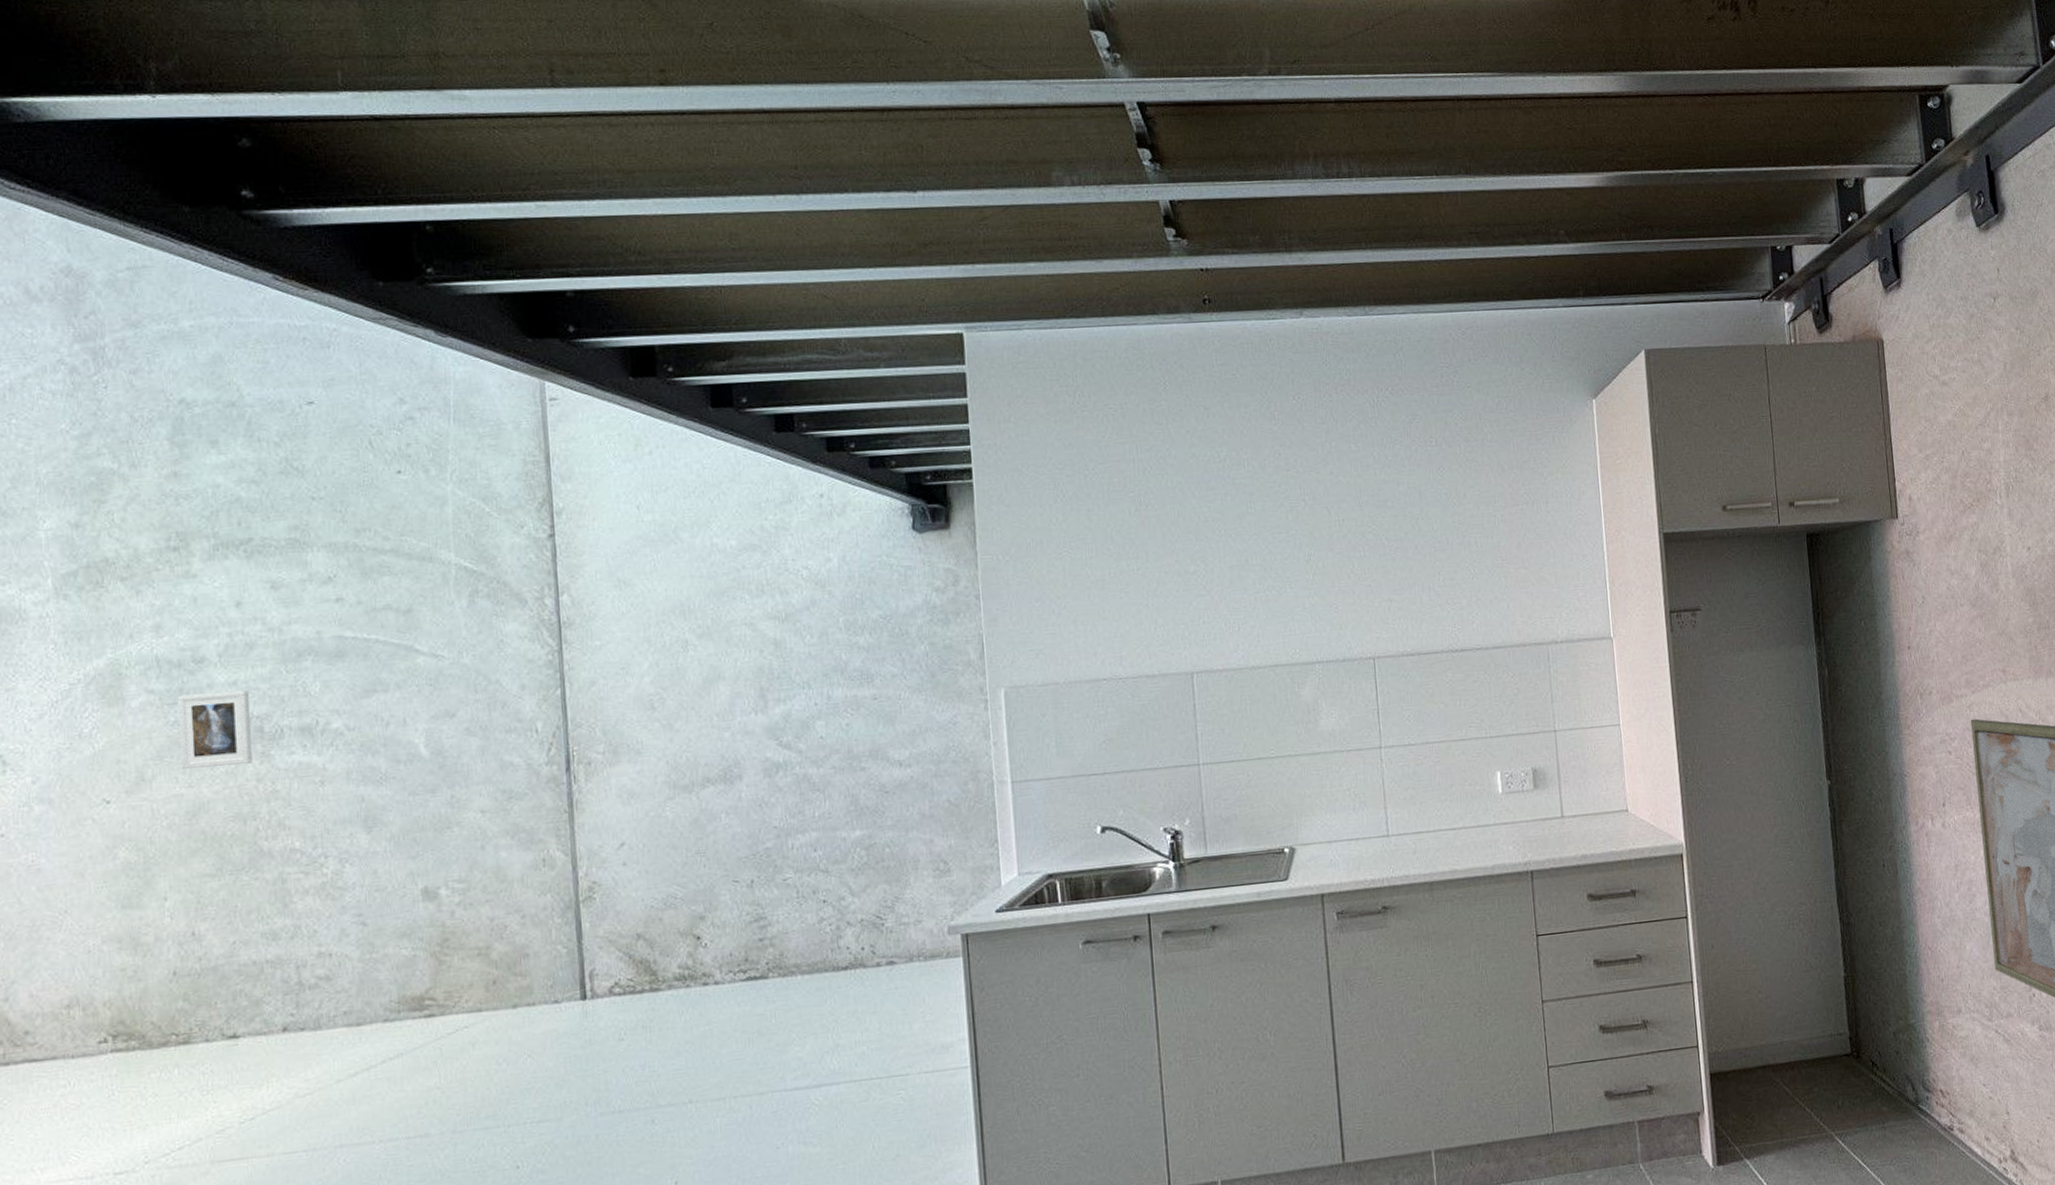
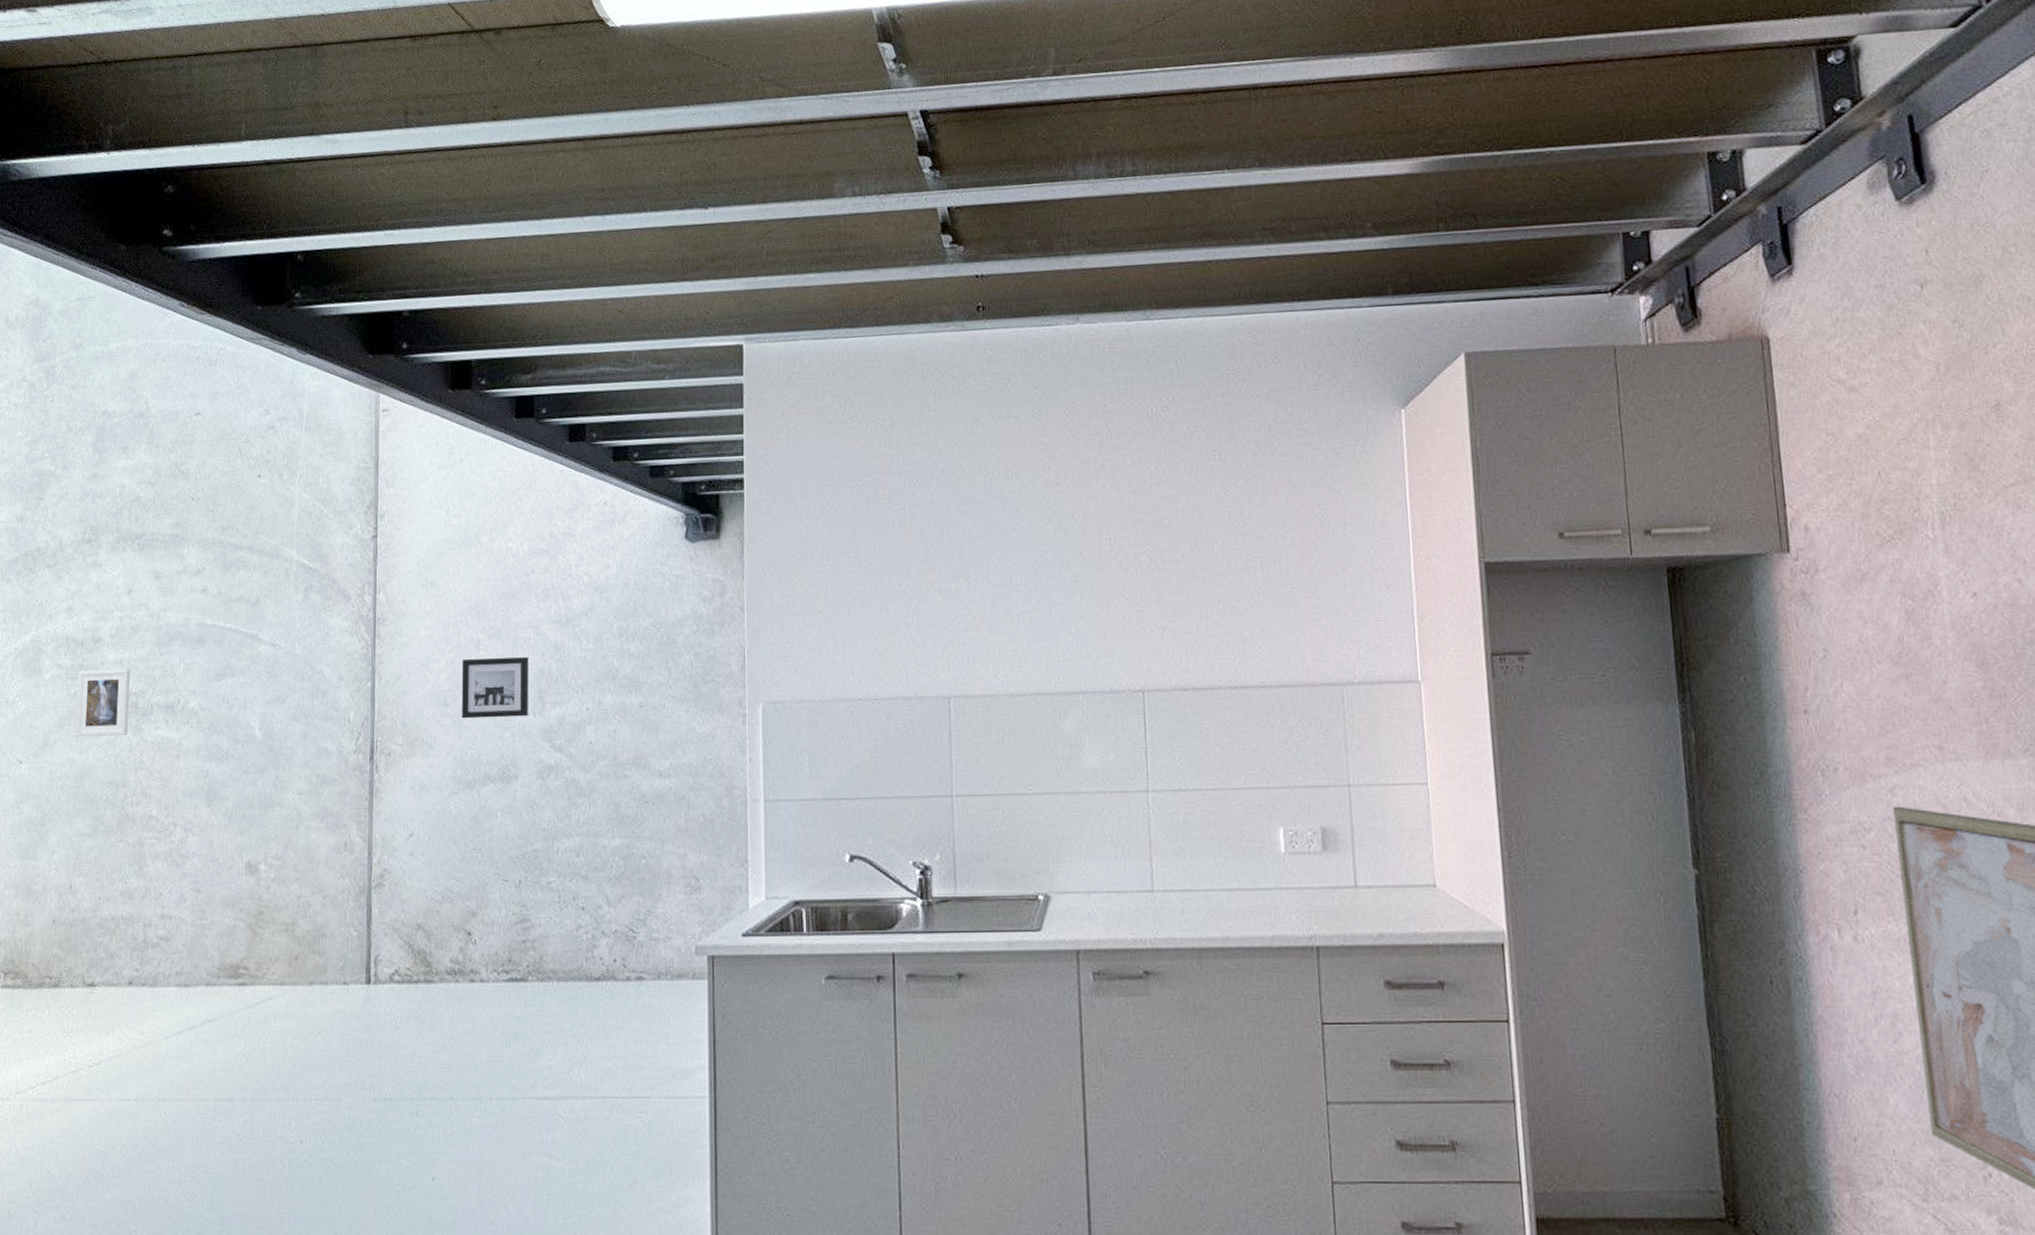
wall art: none [667,655,749,722] -> present [461,657,529,719]

